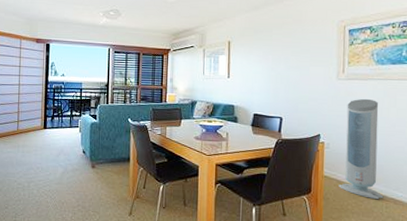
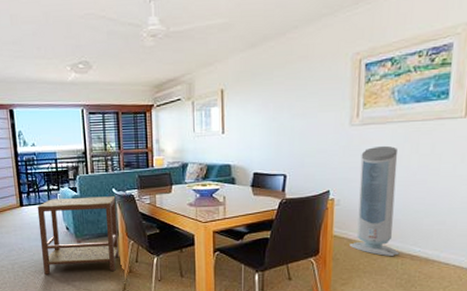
side table: none [57,124,131,195] -> present [37,196,119,274]

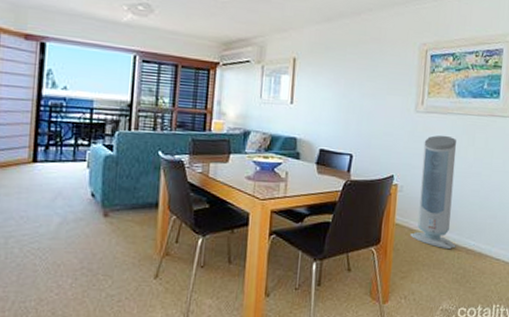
side table: present [37,196,119,274] -> none [51,156,161,254]

